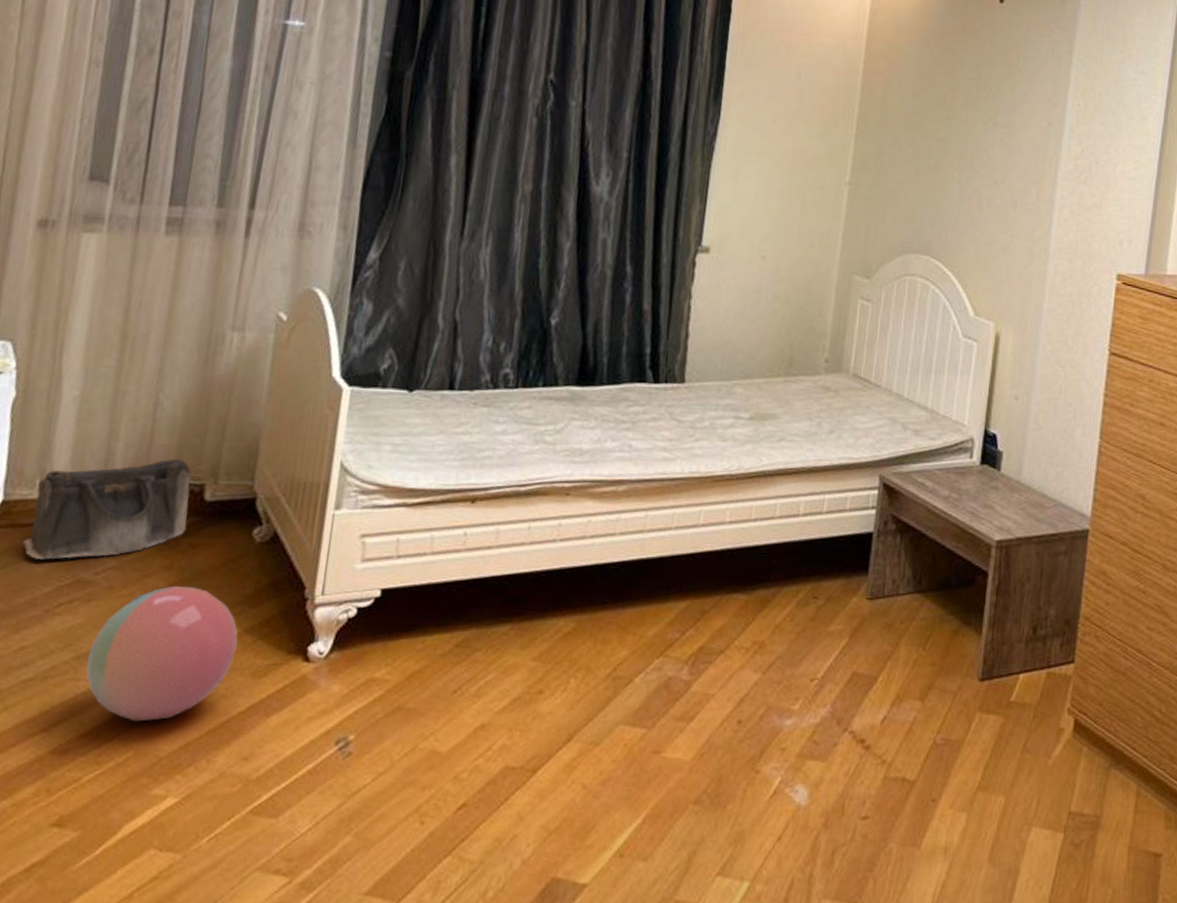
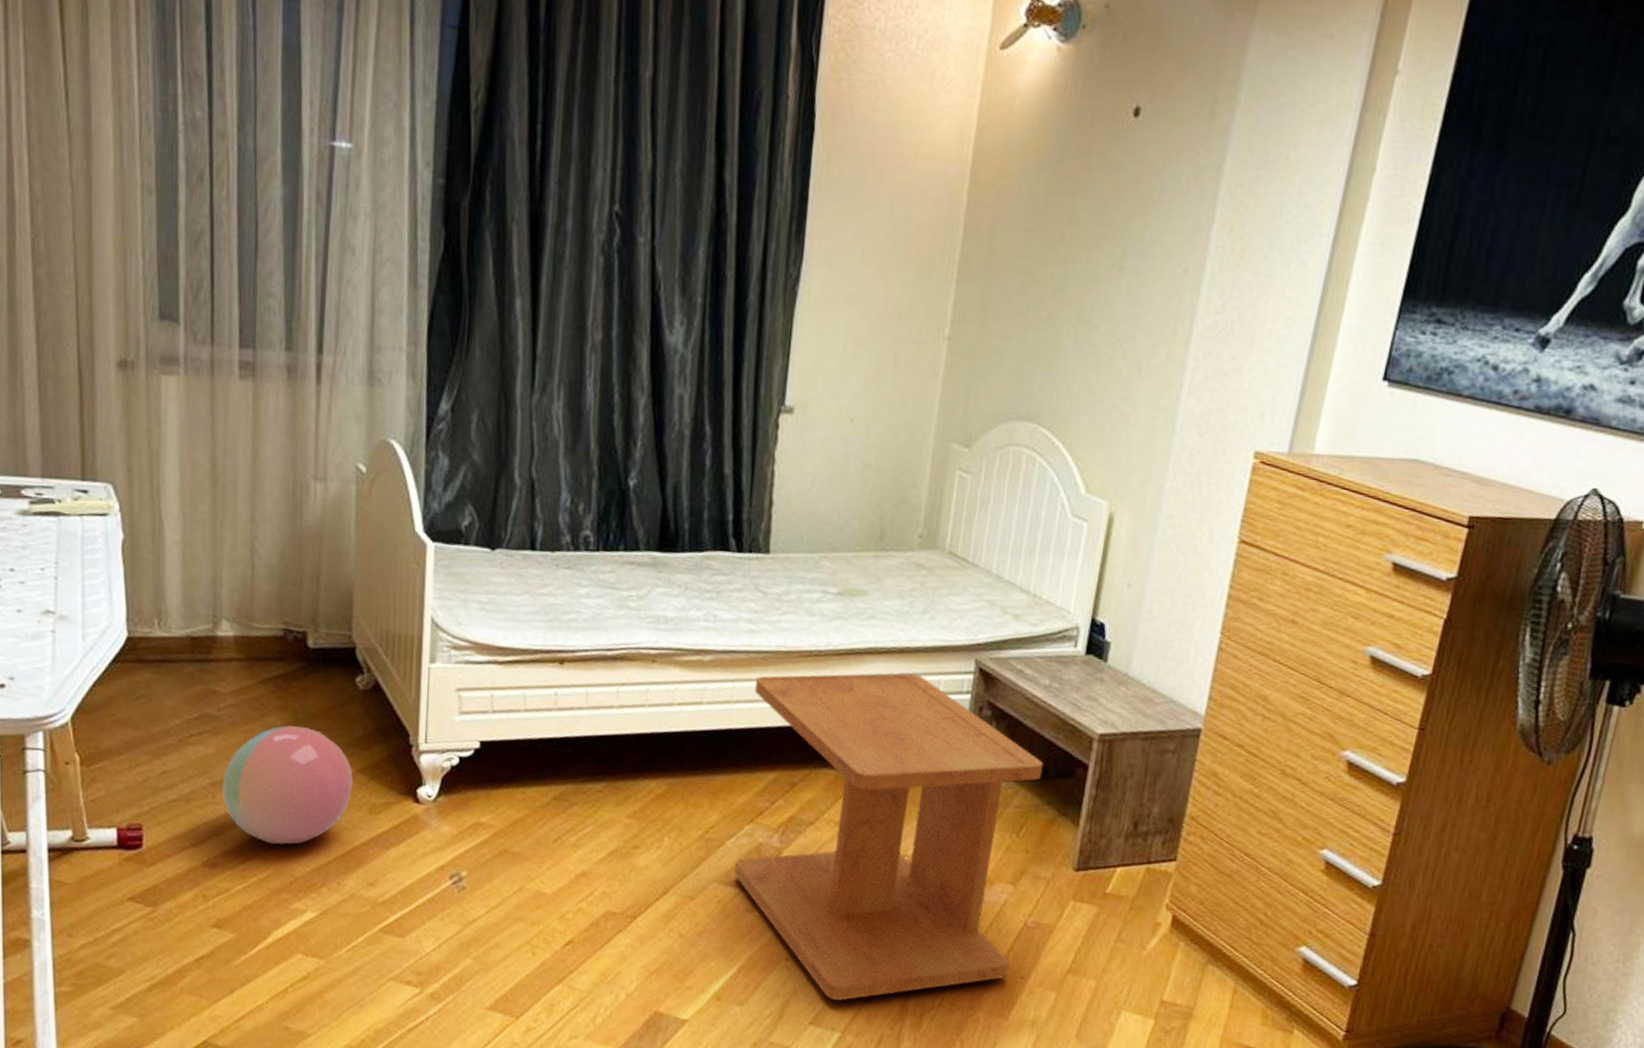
saddlebag: present [22,458,191,559] -> none [151,605,295,694]
side table: none [641,492,946,844] -> present [734,673,1043,1001]

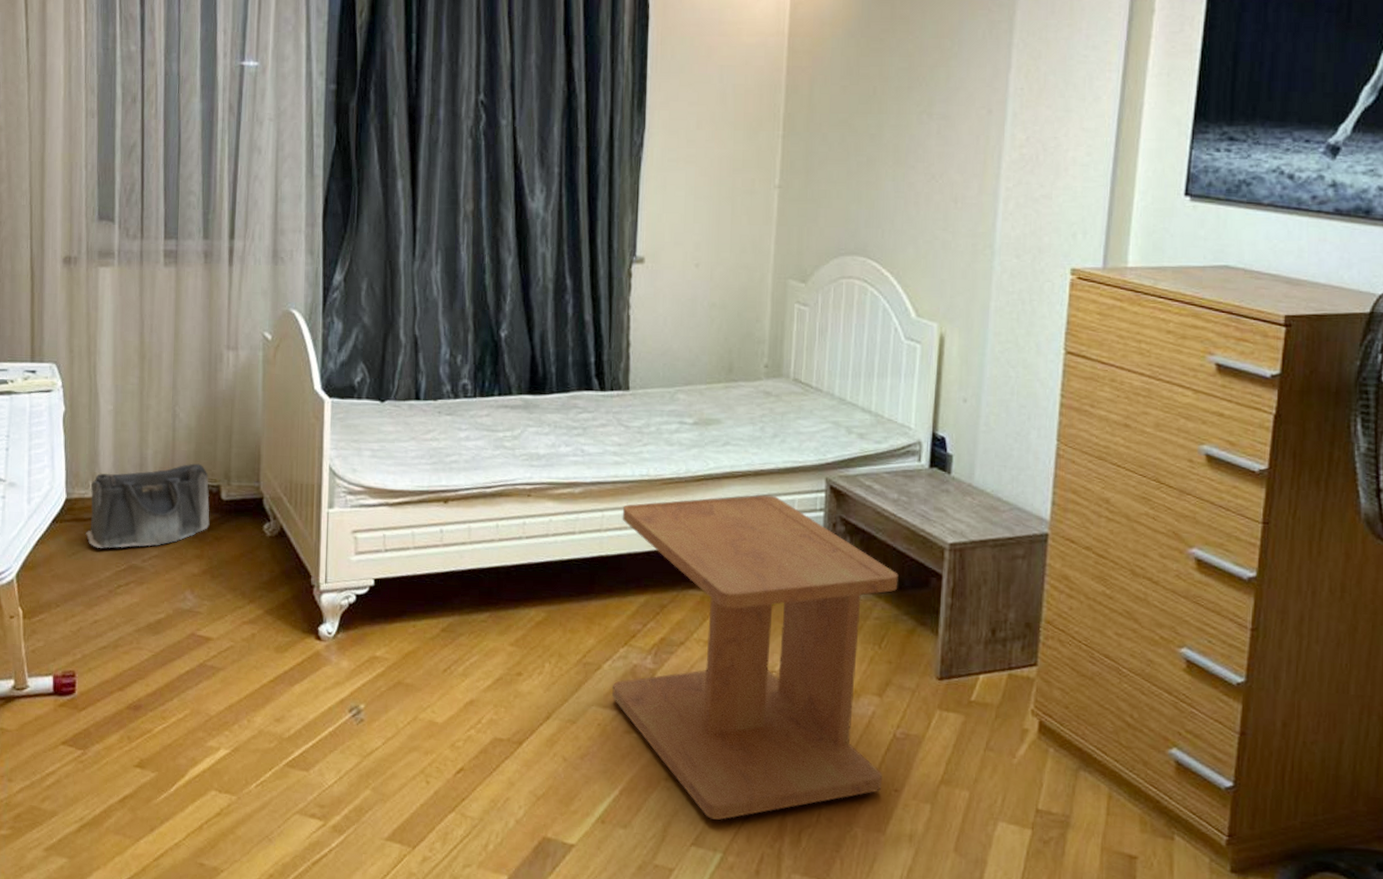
saddlebag: none [151,605,295,694] -> present [85,463,210,548]
ball: present [222,725,354,845] -> none [145,573,262,686]

